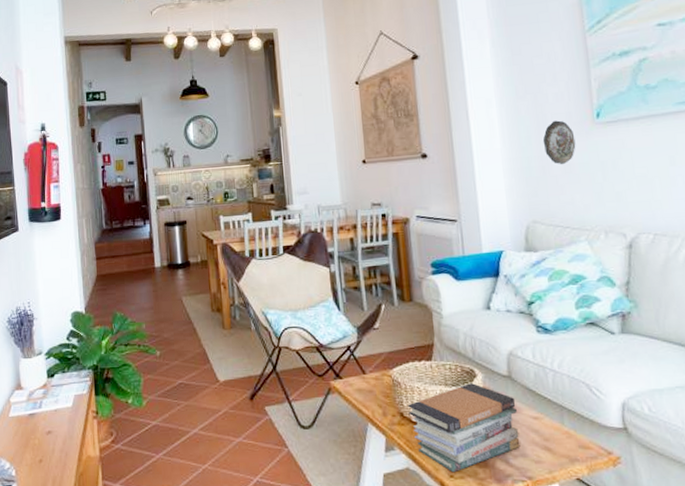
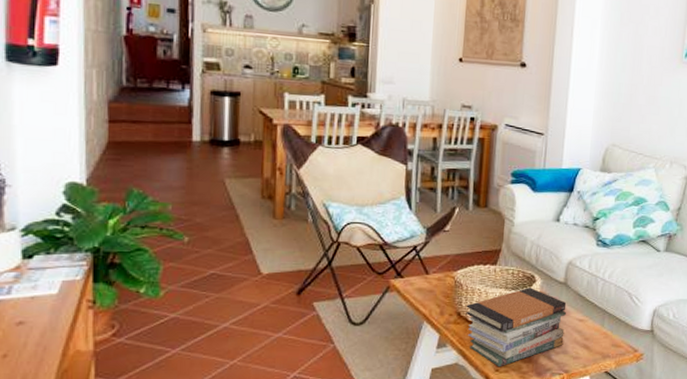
decorative plate: present [542,120,576,165] -> none [635,53,664,96]

